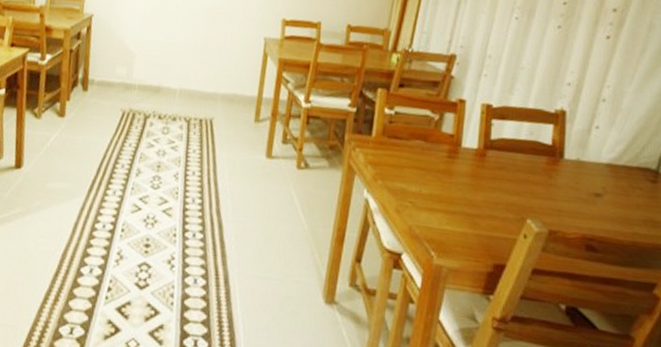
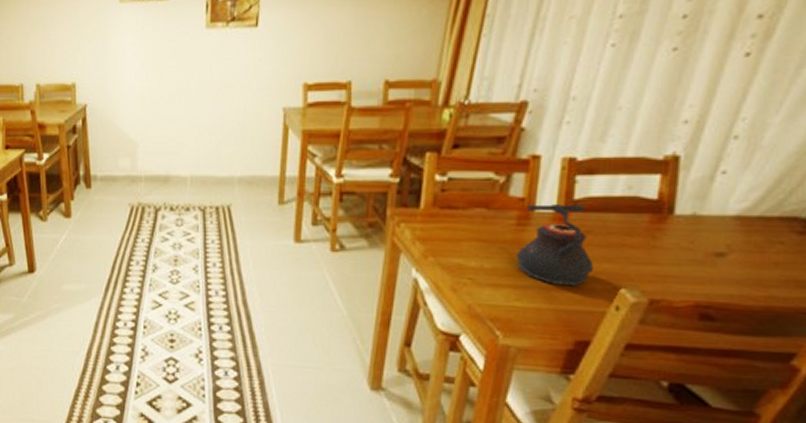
teapot: none [447,141,506,215] -> present [516,204,593,286]

